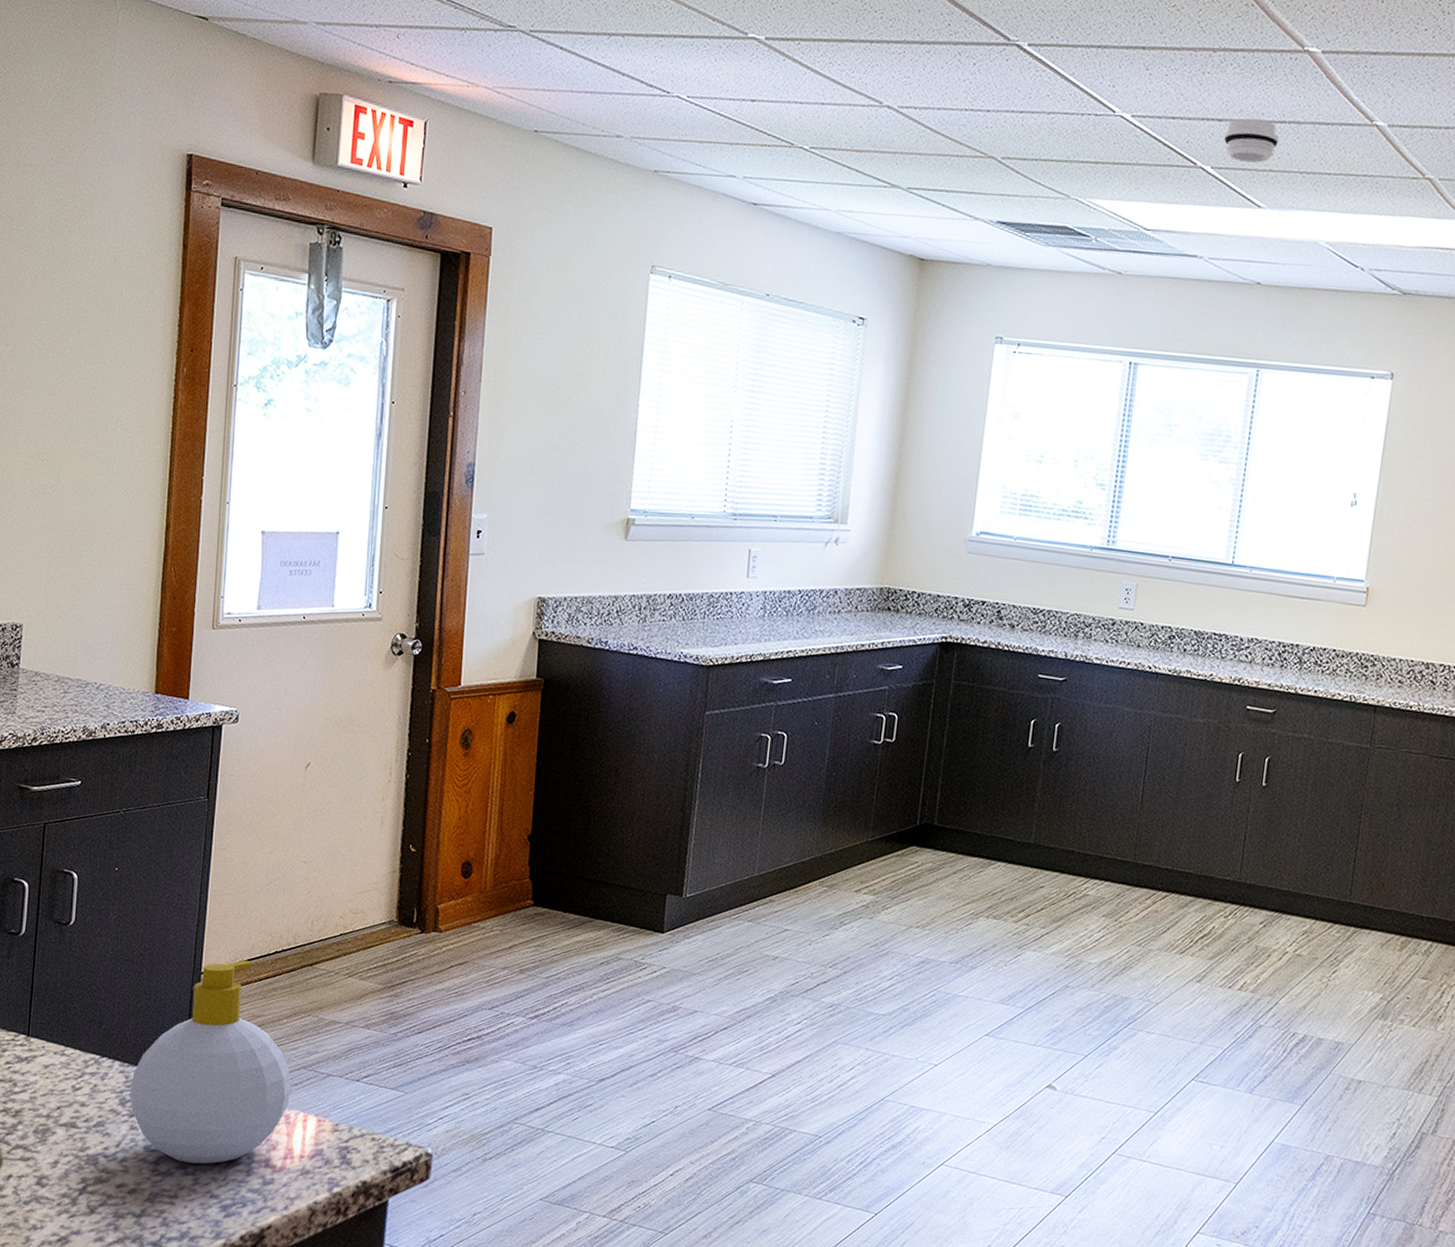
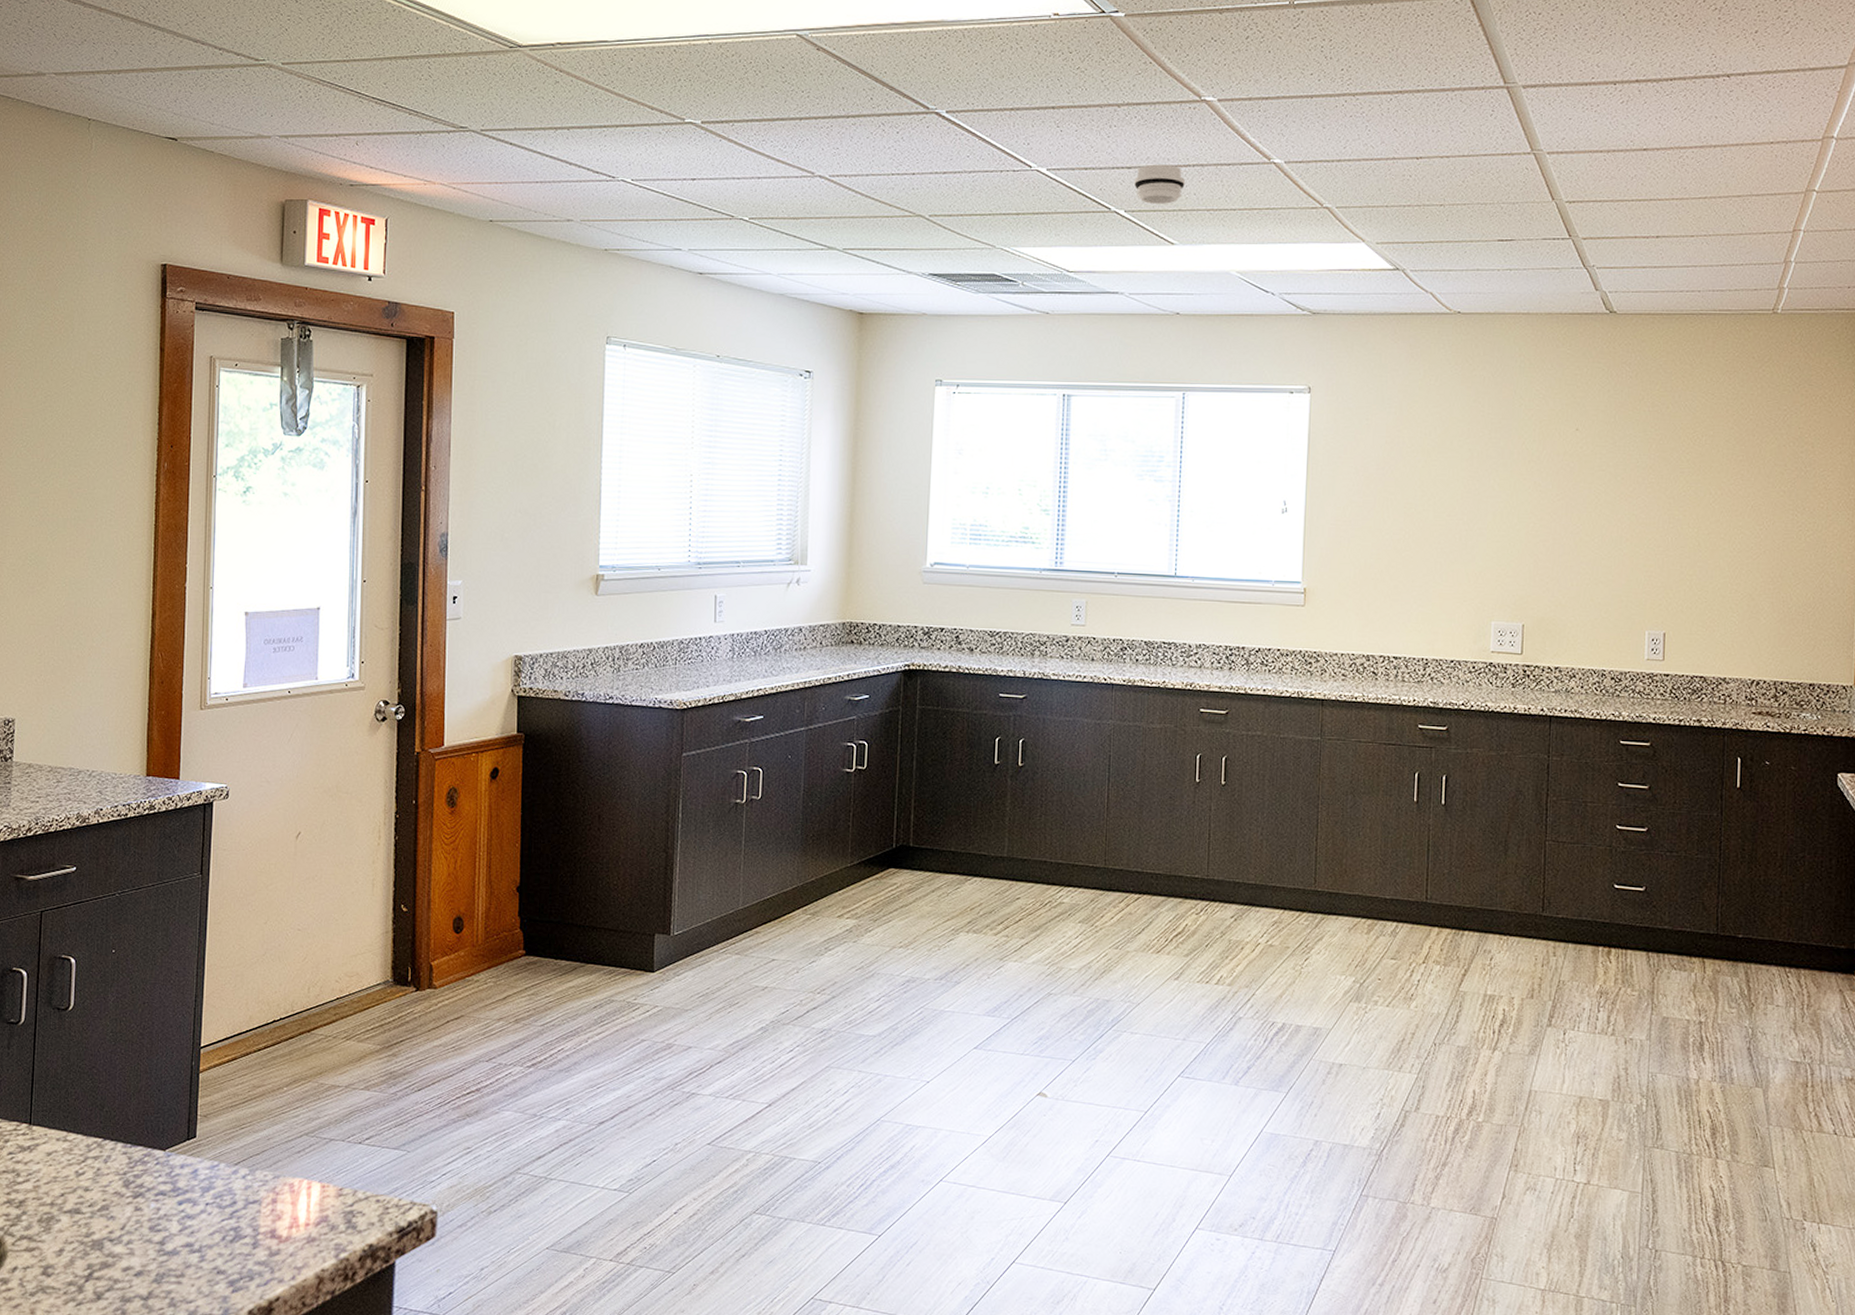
soap bottle: present [130,960,292,1164] -> none [133,1031,295,1240]

